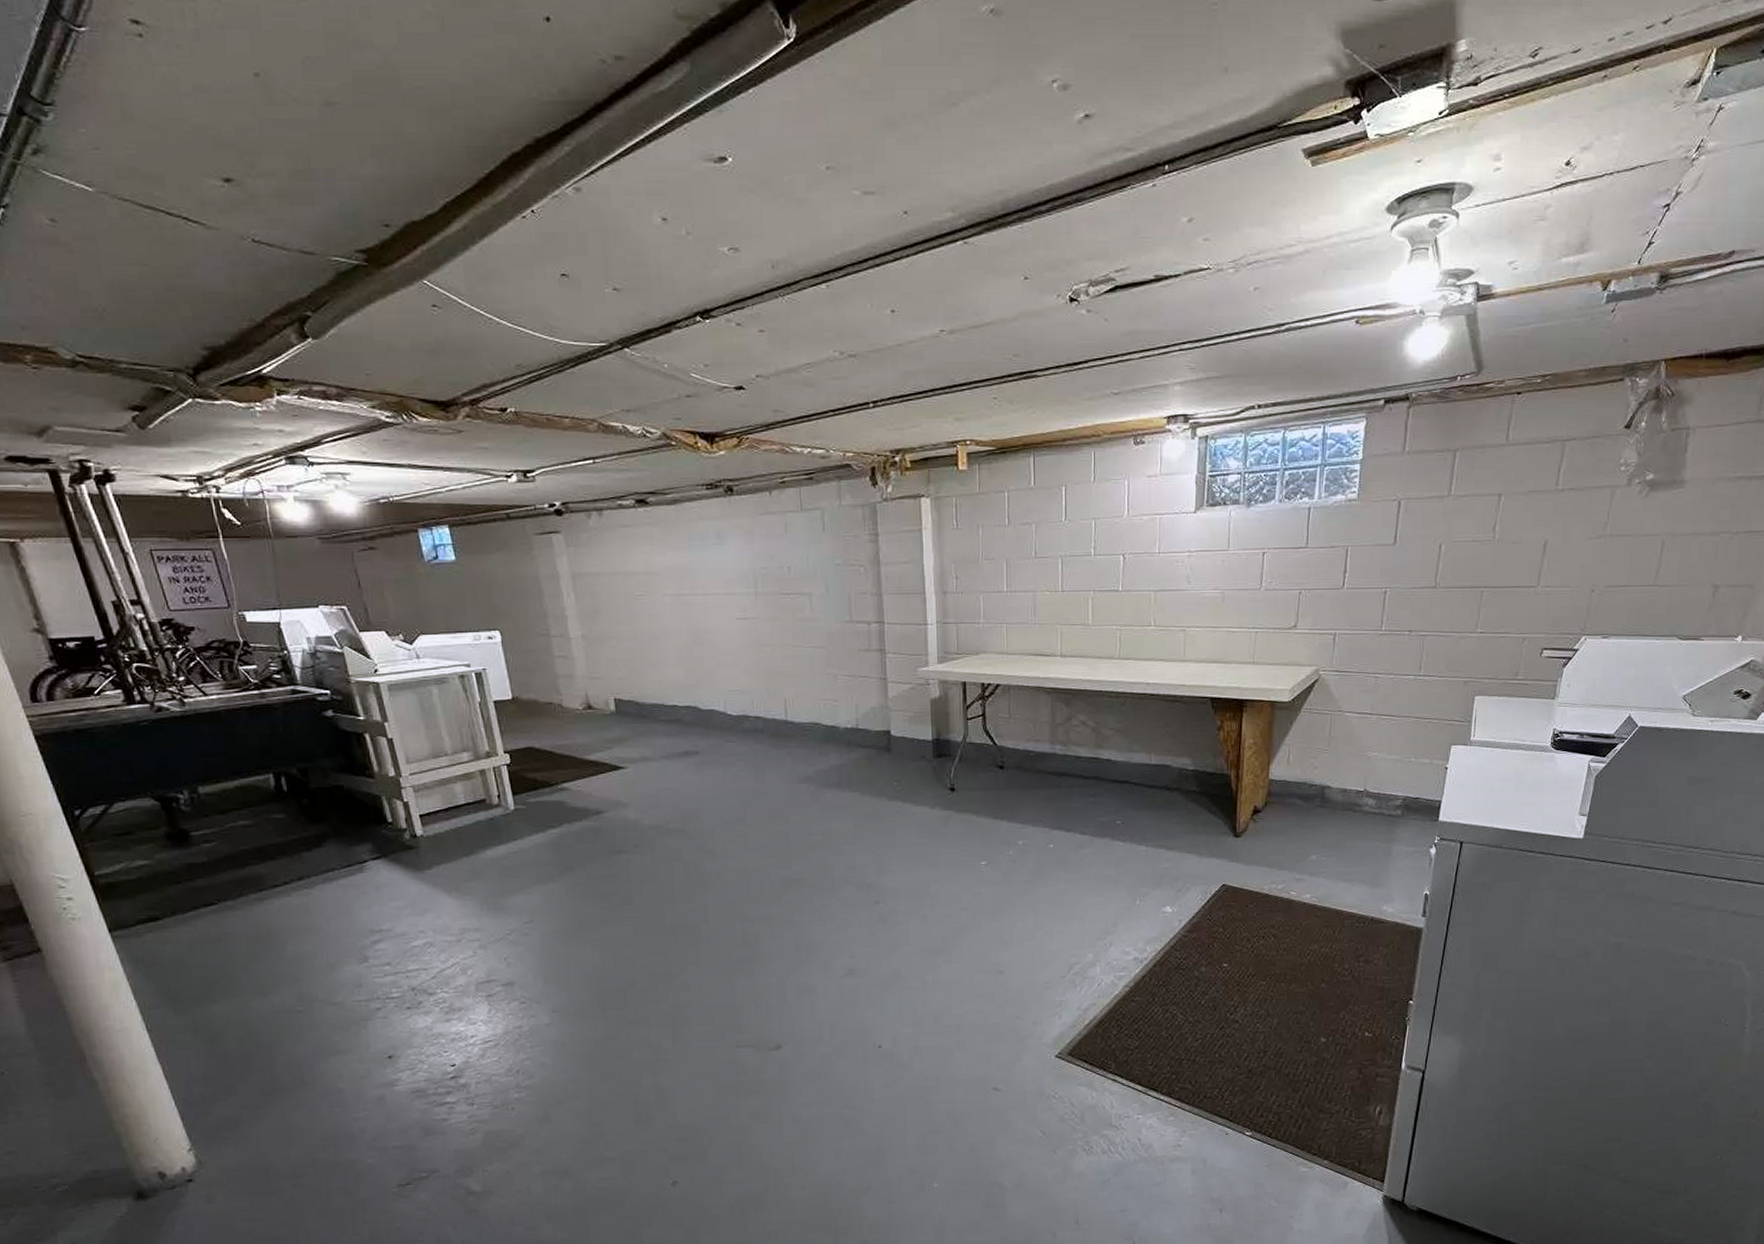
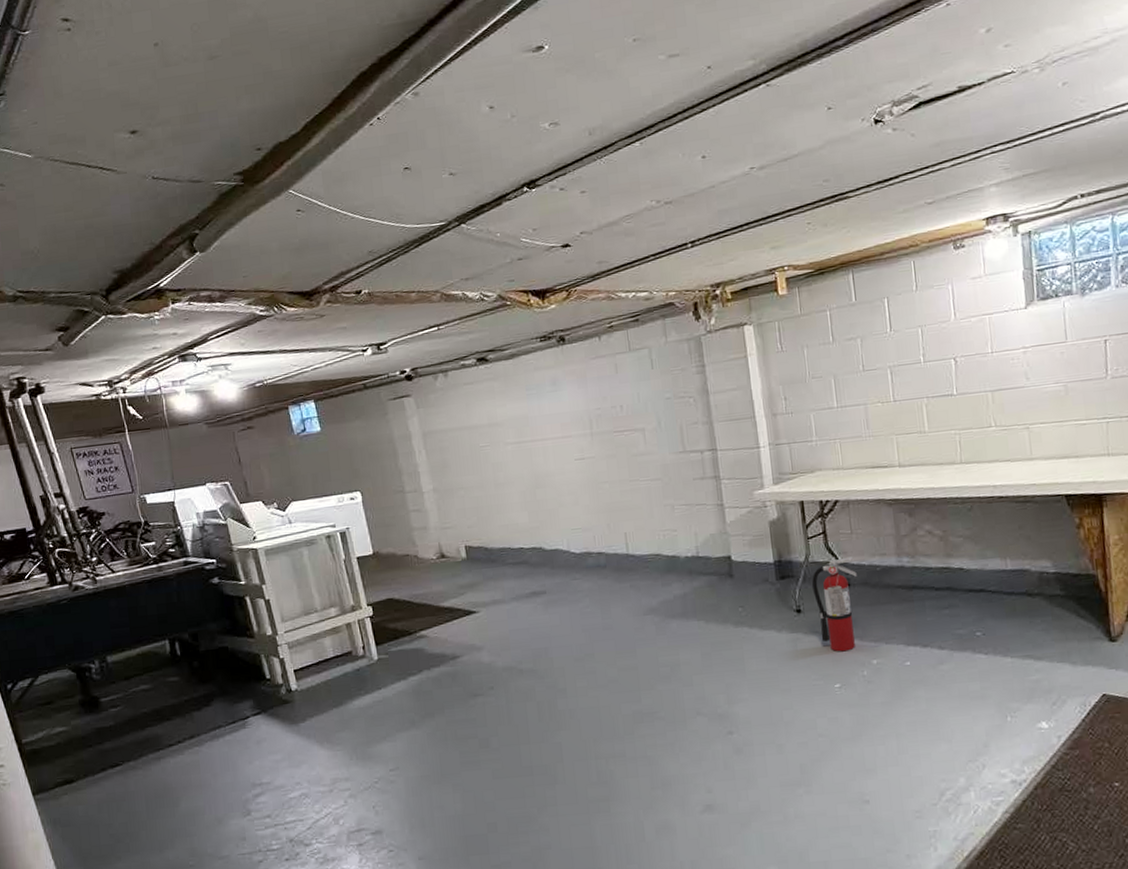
fire extinguisher: none [968,740,1011,831] -> present [812,557,857,652]

